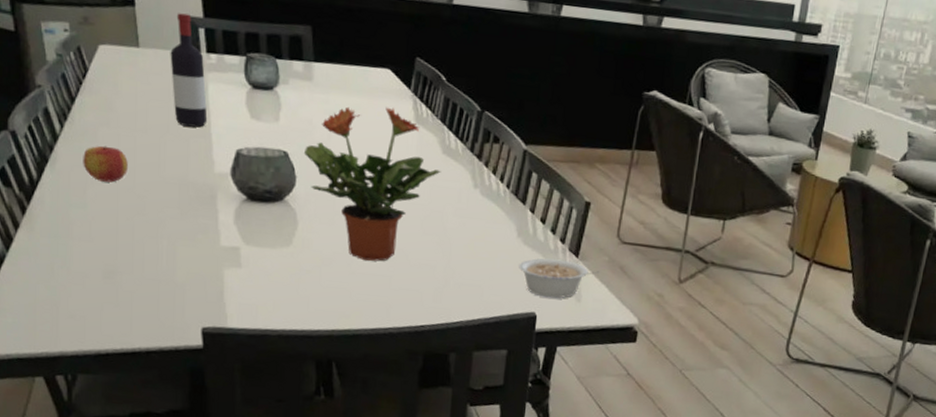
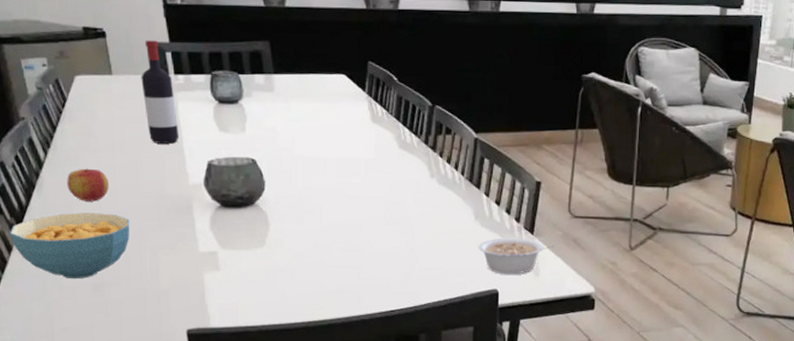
cereal bowl: none [17,192,148,264] -> present [9,212,130,279]
potted plant: present [303,106,441,262] -> none [270,109,399,255]

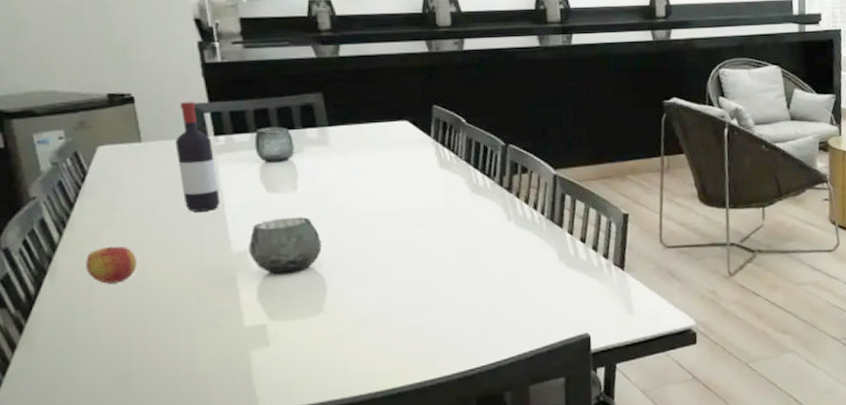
cereal bowl: present [9,212,130,279] -> none [13,294,162,374]
legume: present [478,237,554,275] -> none [564,275,647,316]

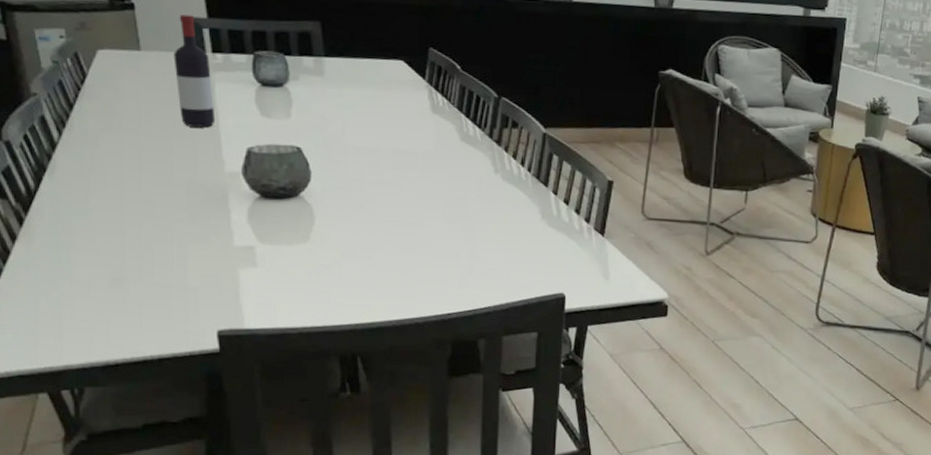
apple: present [86,246,136,284] -> none [84,151,132,188]

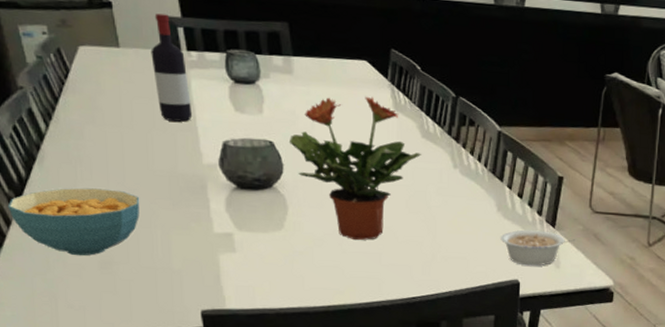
cereal bowl: none [13,199,156,273] -> present [7,188,140,256]
potted plant: none [317,98,460,253] -> present [288,96,422,241]
legume: none [544,238,625,278] -> present [500,229,575,266]

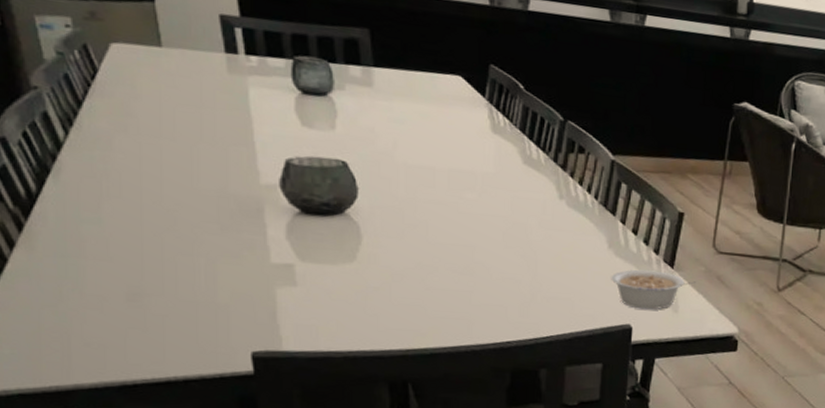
cereal bowl: present [7,188,140,256] -> none [11,206,180,286]
wine bottle: present [151,13,193,122] -> none [200,10,250,136]
potted plant: present [288,96,422,241] -> none [365,114,523,277]

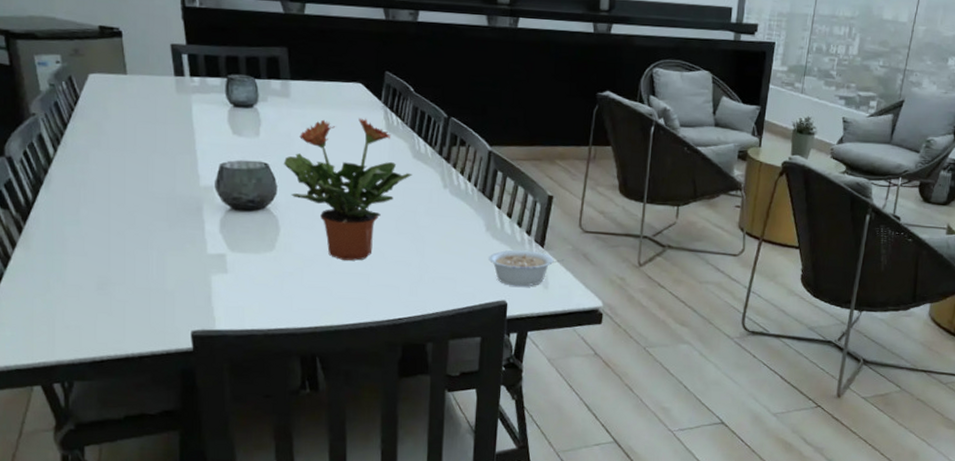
potted plant: none [365,114,523,277] -> present [283,118,412,261]

